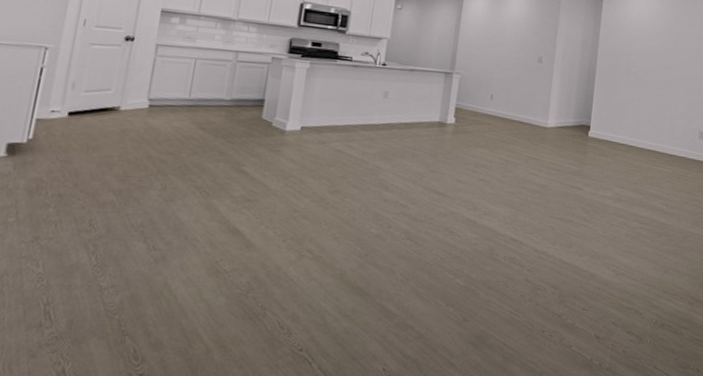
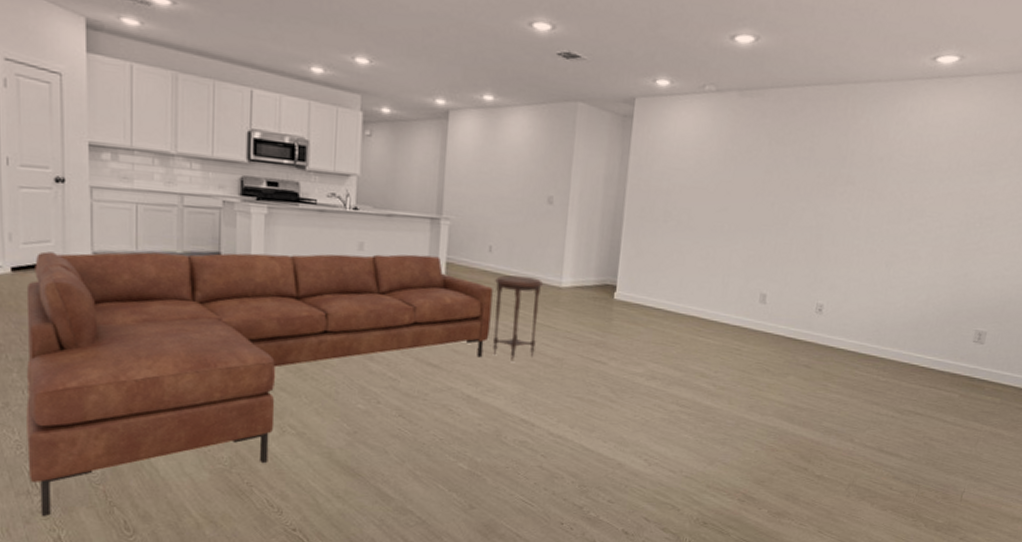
sofa: none [44,98,493,350] -> present [26,251,493,517]
side table: none [490,118,534,189] -> present [492,275,544,362]

